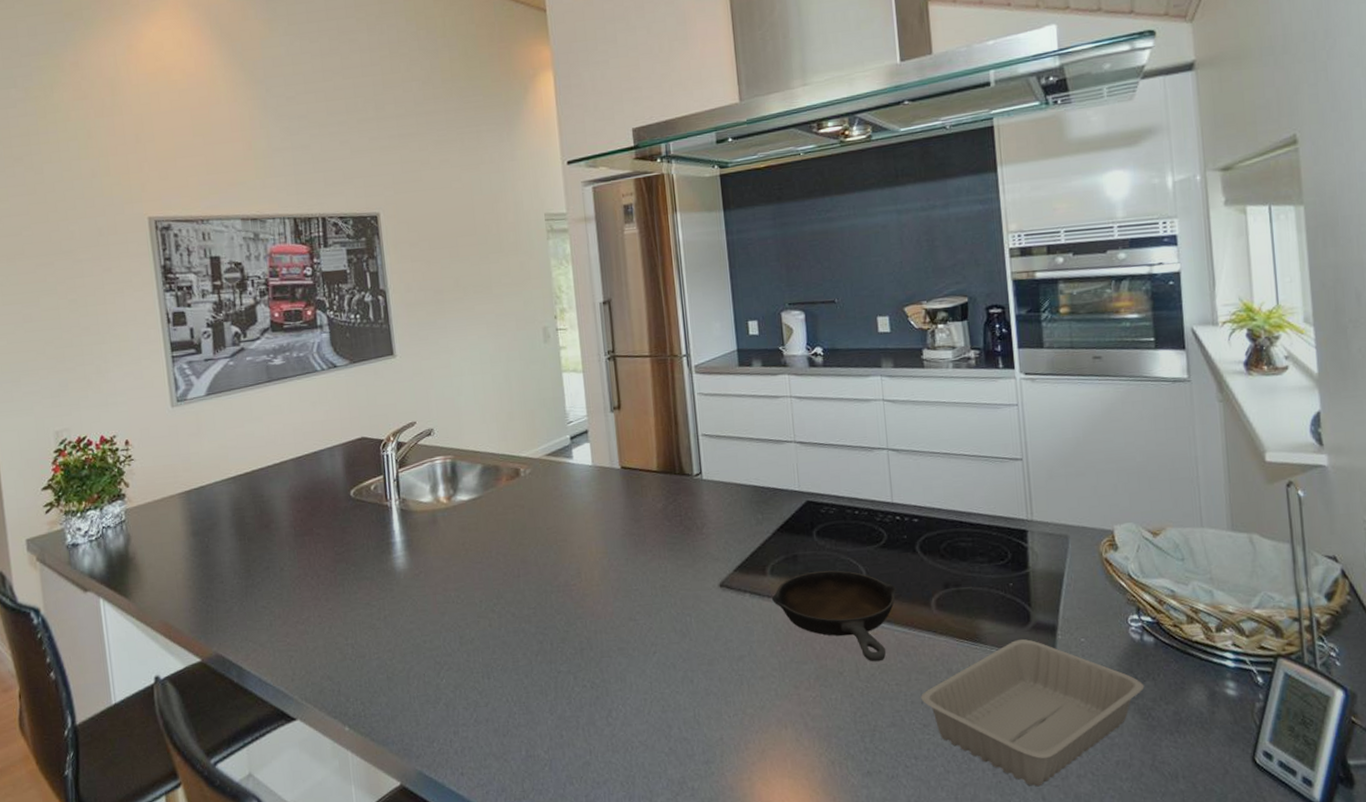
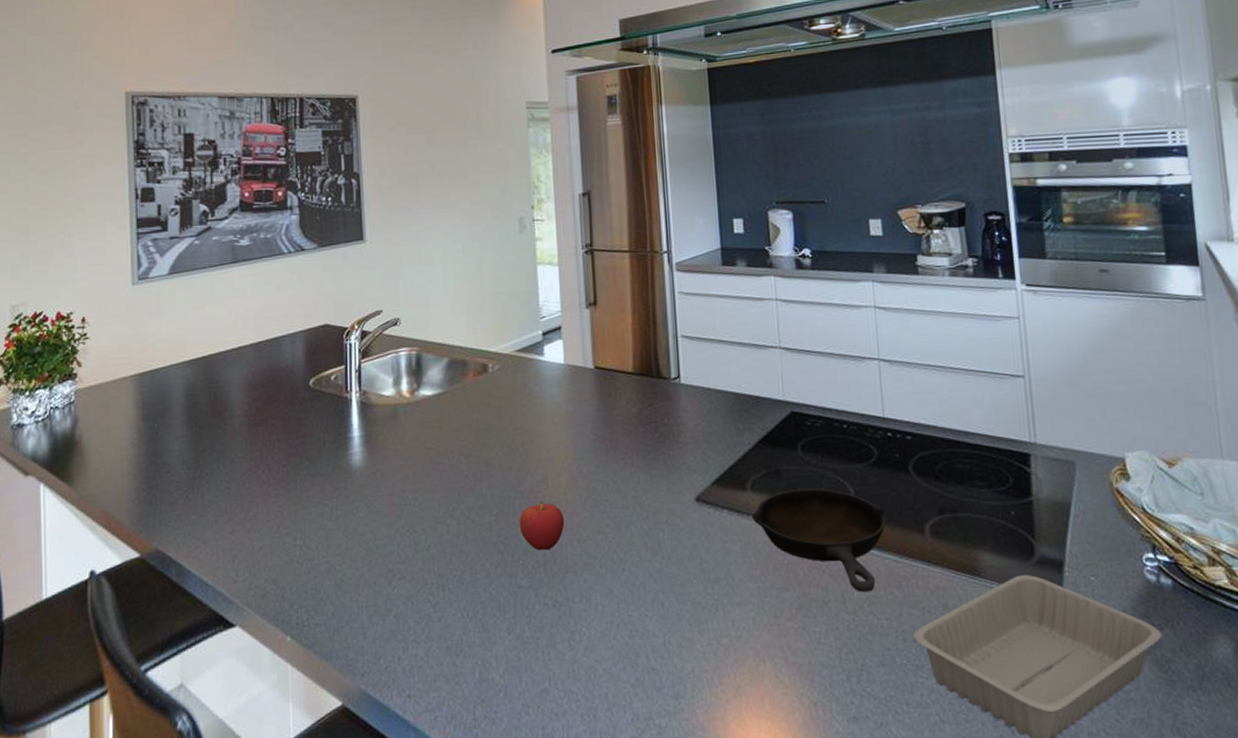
apple: none [556,593,599,639] -> present [519,501,565,551]

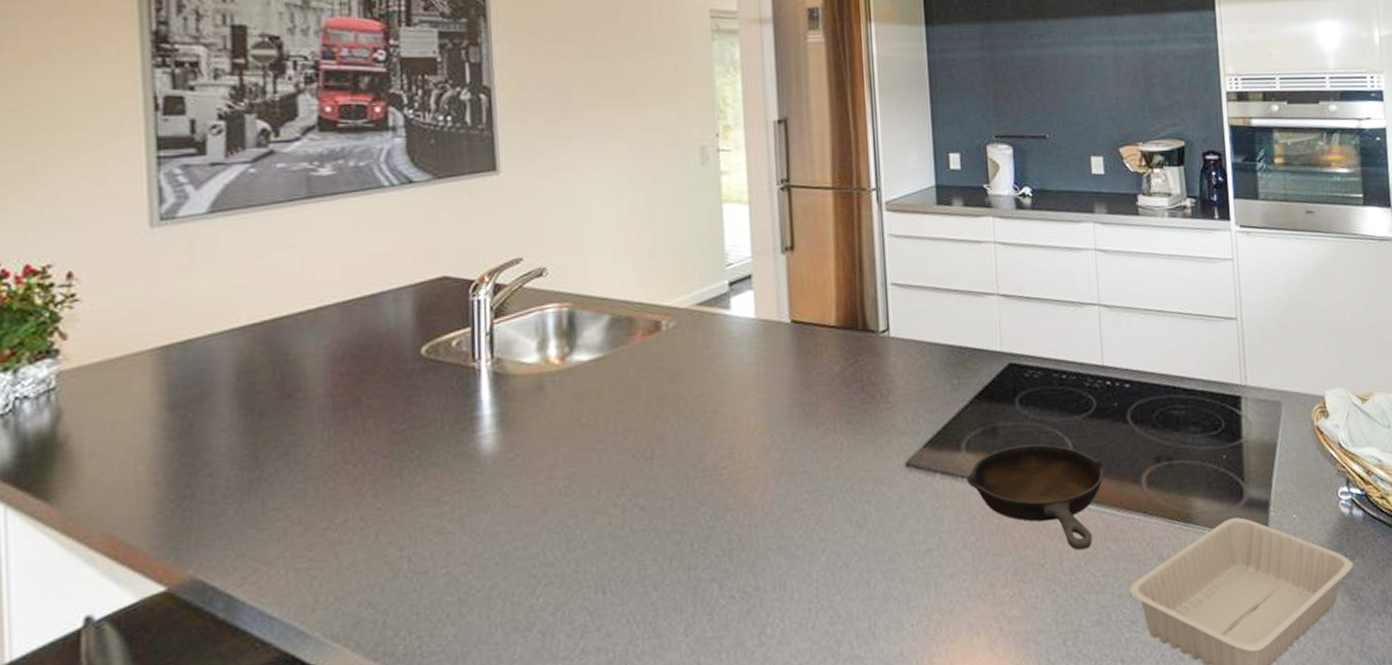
apple: present [519,501,565,551] -> none [699,478,755,537]

